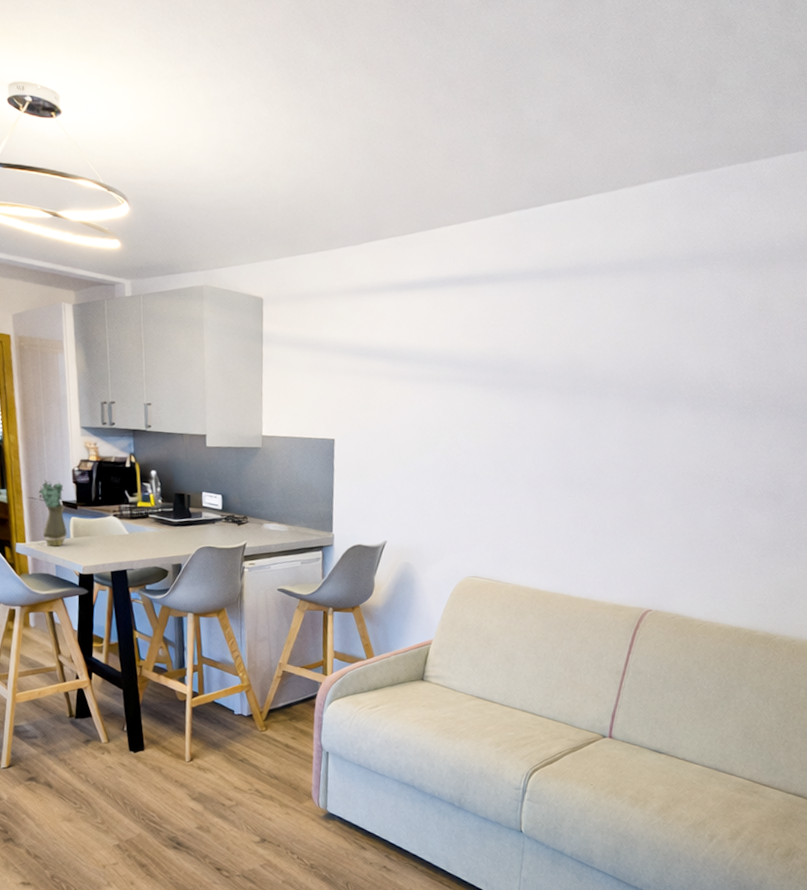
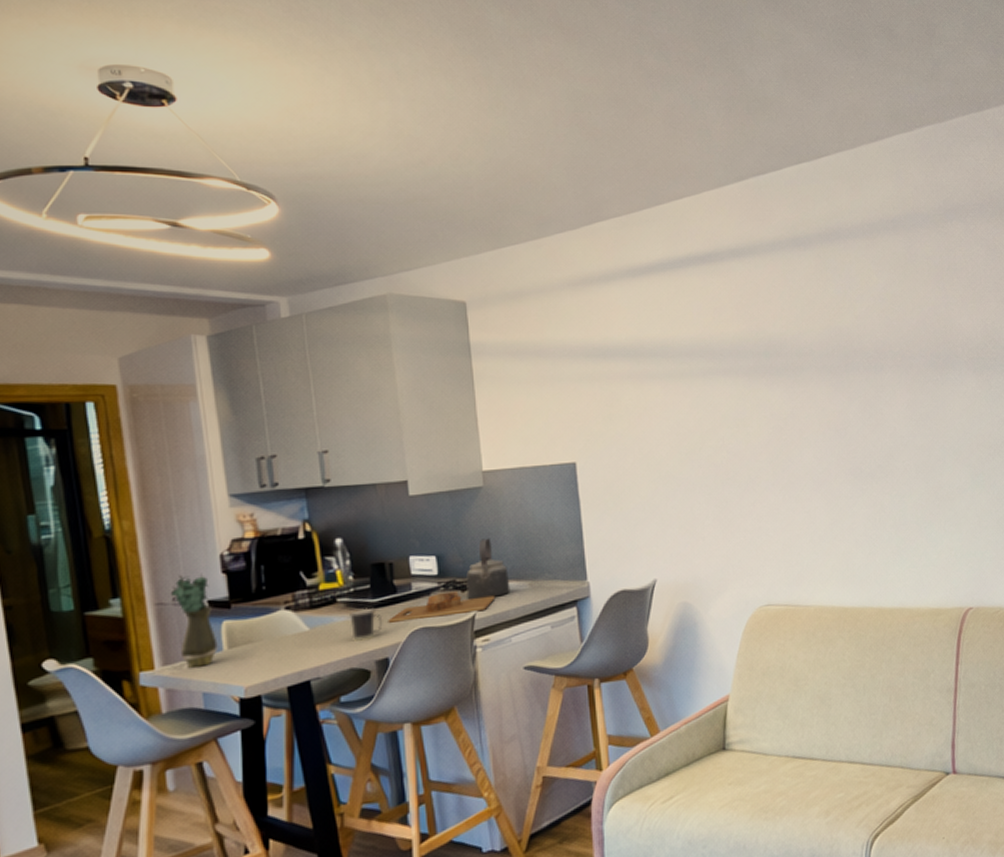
mug: none [157,525,180,549] -> present [350,608,383,643]
cutting board: none [183,523,262,542] -> present [388,591,496,624]
kettle: none [241,487,274,534] -> present [466,538,510,600]

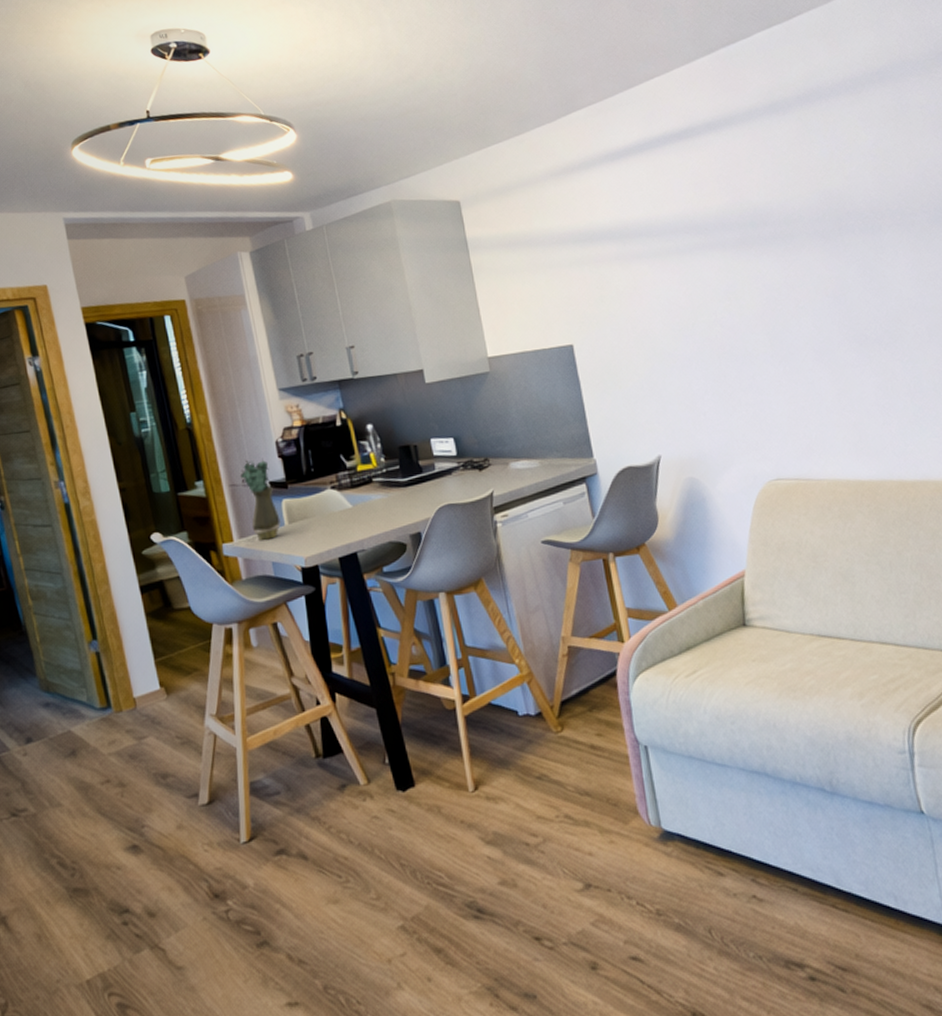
mug: present [350,608,383,643] -> none [384,486,413,518]
cutting board: present [388,591,496,624] -> none [417,470,510,501]
kettle: present [466,538,510,600] -> none [482,420,523,479]

